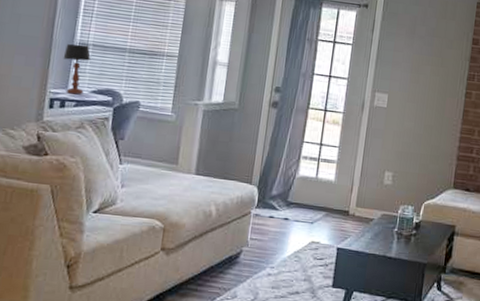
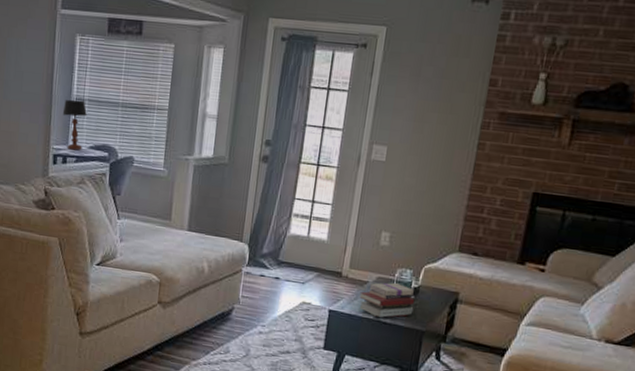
books: none [366,218,417,253] -> present [359,282,415,318]

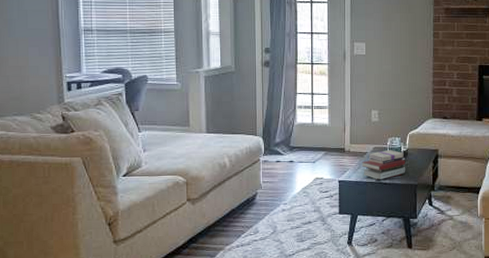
table lamp: present [62,99,87,151] -> none [72,31,96,76]

